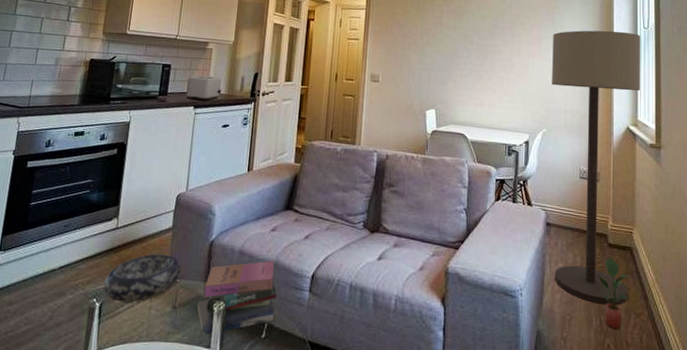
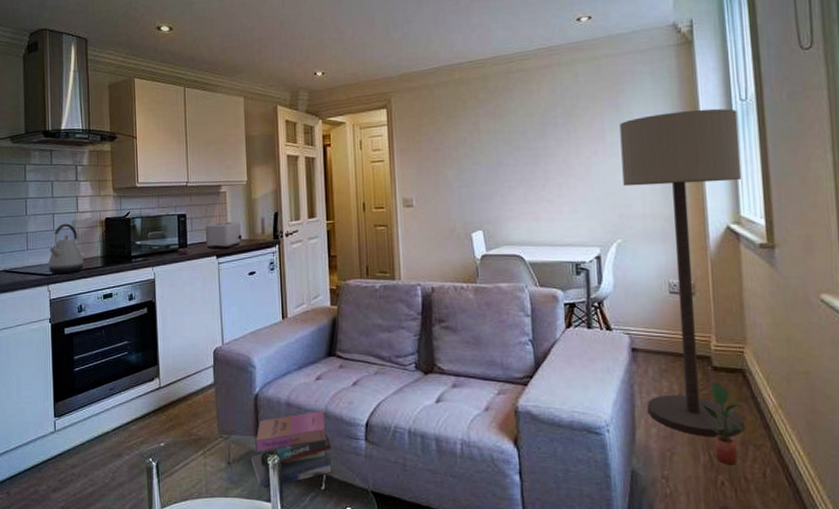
kettle: none [22,59,62,109] -> present [47,223,84,275]
decorative bowl: present [104,253,181,303] -> none [157,411,230,460]

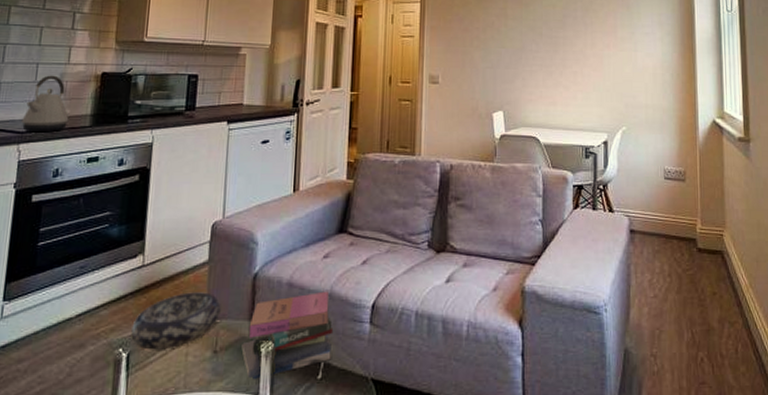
decorative bowl: none [157,411,230,460] -> present [131,292,221,350]
toaster: present [205,221,242,249] -> none [217,86,259,115]
floor lamp: present [619,108,744,437] -> none [629,15,726,316]
potted plant: present [703,382,744,464] -> none [688,263,722,341]

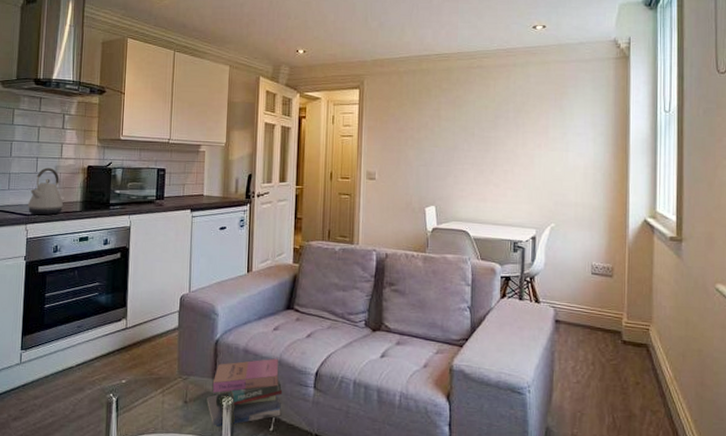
decorative bowl: present [131,292,221,350] -> none [119,352,189,397]

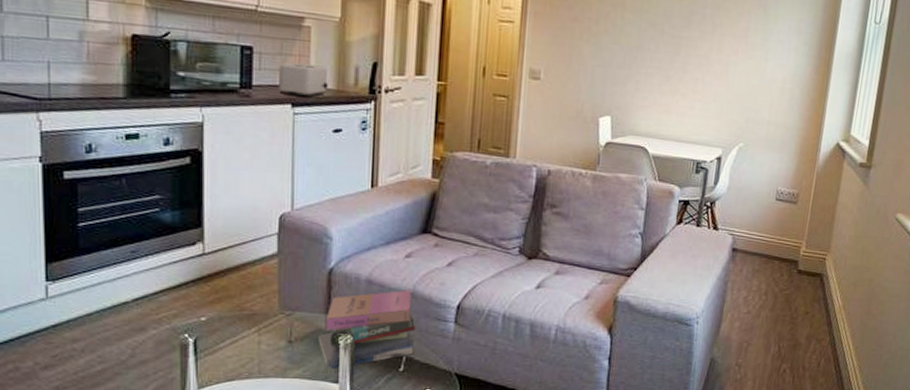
kettle: present [27,167,64,216] -> none [37,32,97,102]
toaster: none [182,179,217,204] -> present [279,63,328,98]

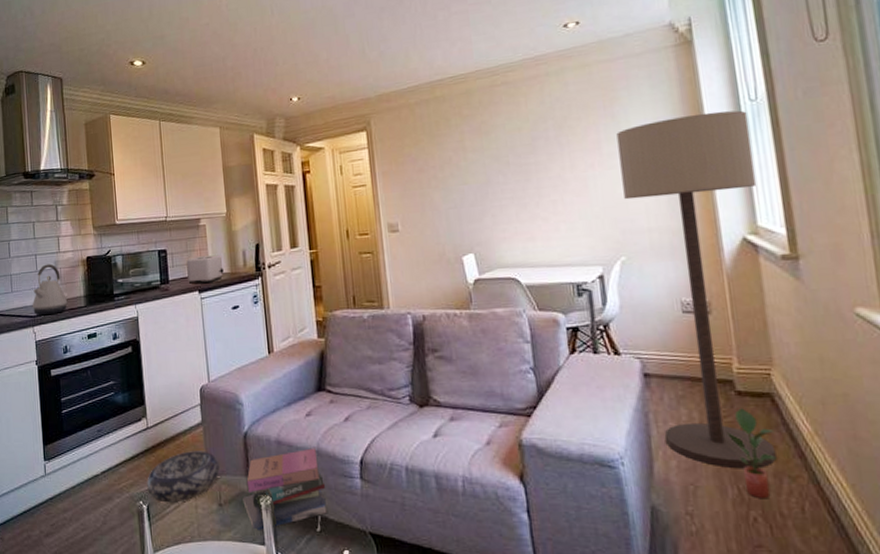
kettle: none [37,32,97,102] -> present [32,263,68,316]
decorative bowl: none [196,283,294,337] -> present [147,451,220,503]
floor lamp: none [735,22,870,332] -> present [616,110,777,469]
potted plant: none [782,284,815,355] -> present [727,408,777,498]

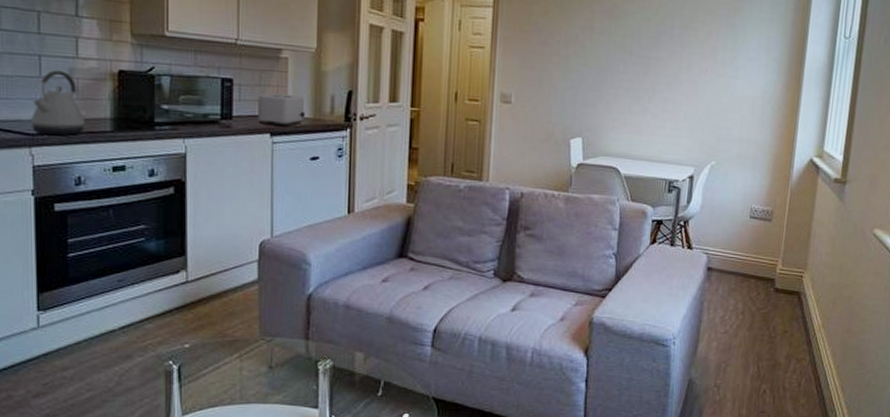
decorative bowl: present [147,451,220,503] -> none [180,310,274,364]
books: present [243,448,327,530] -> none [298,314,394,394]
floor lamp: present [616,110,777,469] -> none [712,39,840,352]
potted plant: present [727,408,777,498] -> none [760,302,794,375]

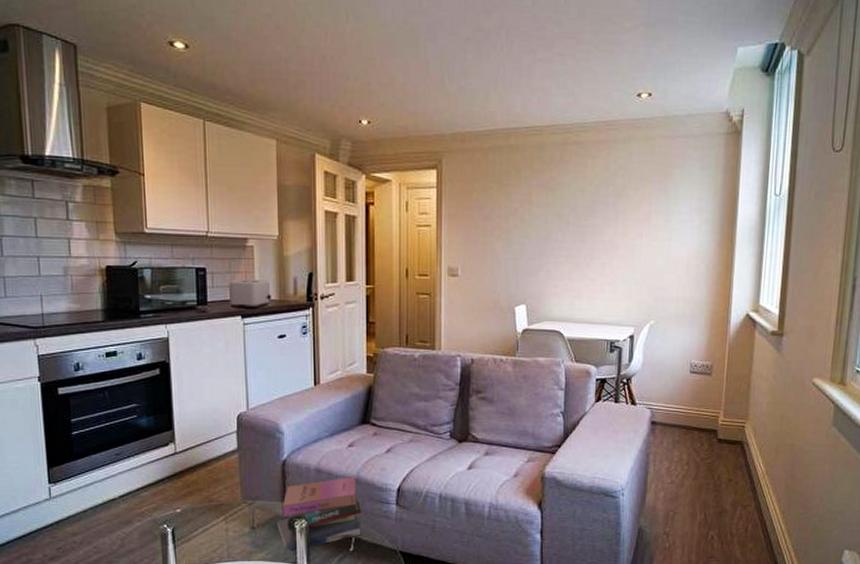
kettle: present [30,70,86,137] -> none [33,269,81,328]
books: none [298,314,394,394] -> present [277,476,362,551]

